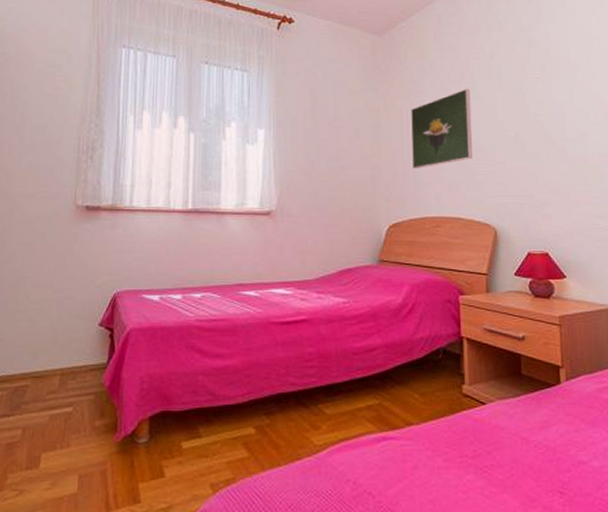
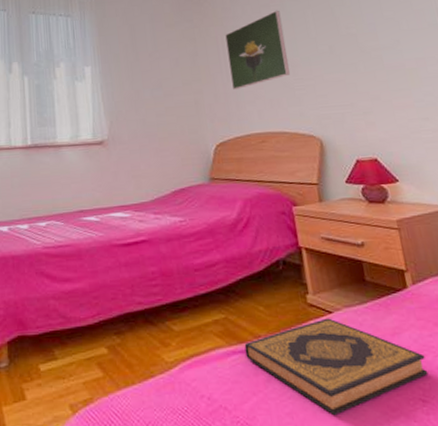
hardback book: none [395,409,569,504] -> present [244,318,429,416]

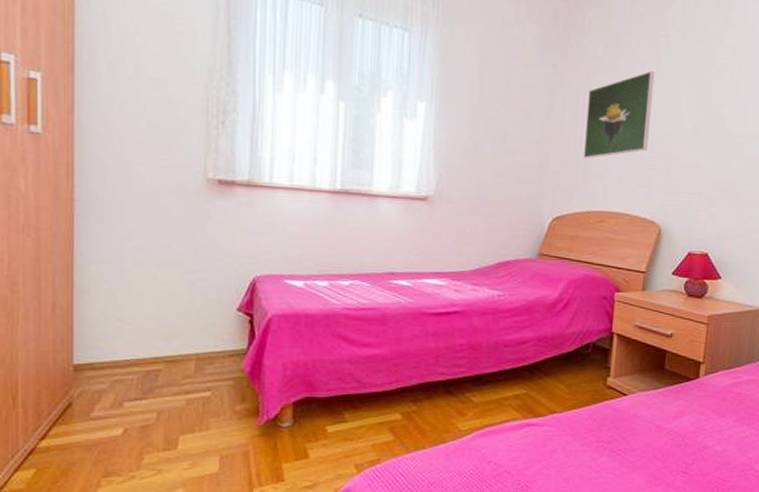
hardback book: present [244,318,429,416] -> none [538,399,696,482]

